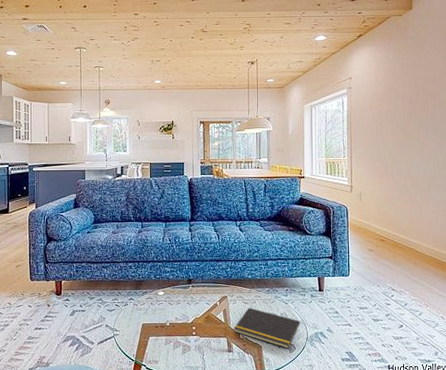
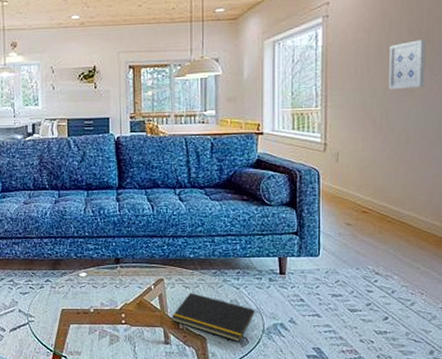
wall art: none [396,108,423,145] -> present [389,39,426,89]

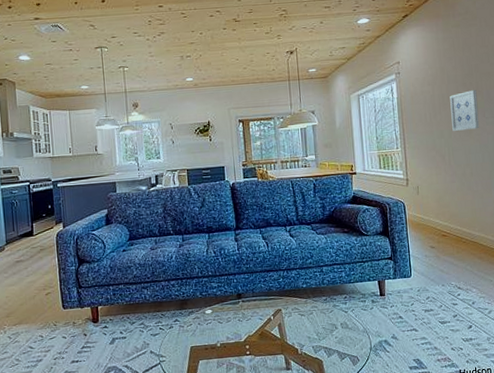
notepad: present [171,293,255,342] -> none [290,319,363,361]

